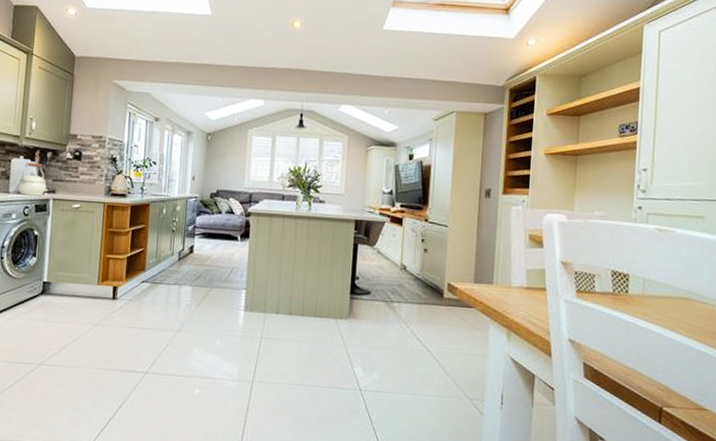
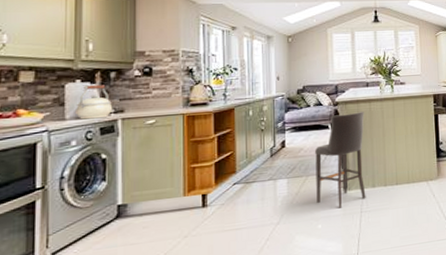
bar stool: none [218,226,277,329] -> present [314,112,366,209]

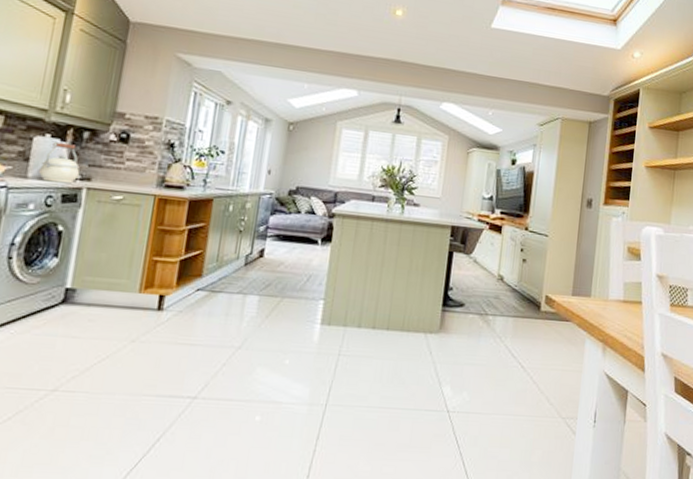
bar stool: present [314,112,366,209] -> none [288,229,364,345]

